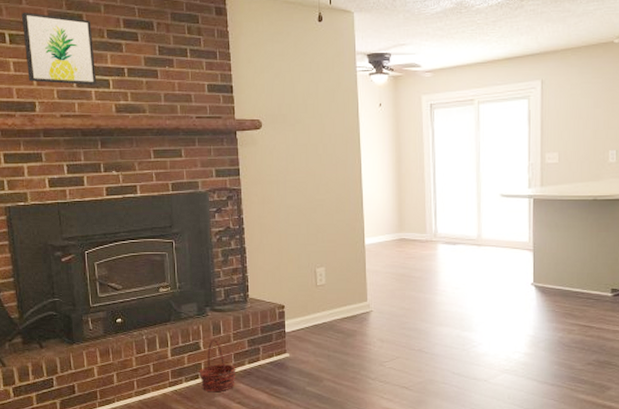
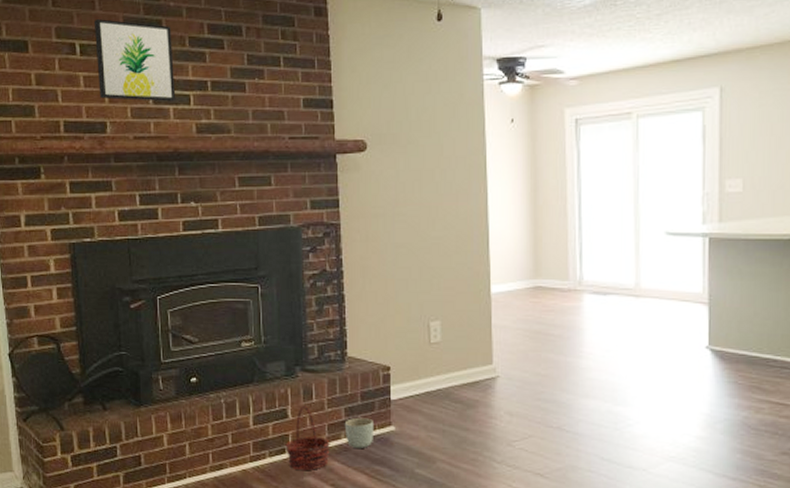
planter: none [248,347,272,372] -> present [344,417,373,448]

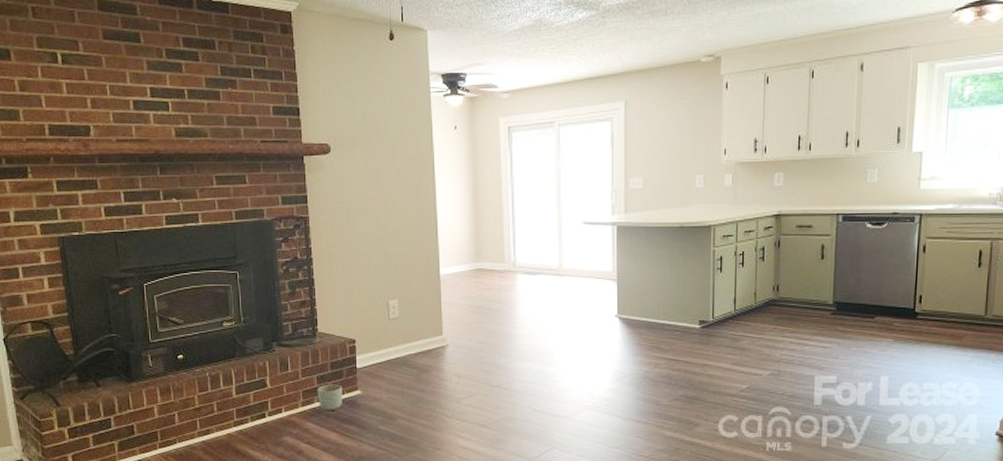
wall art: present [93,19,176,102] -> none [74,31,155,108]
basket: present [285,406,330,470] -> none [265,376,305,431]

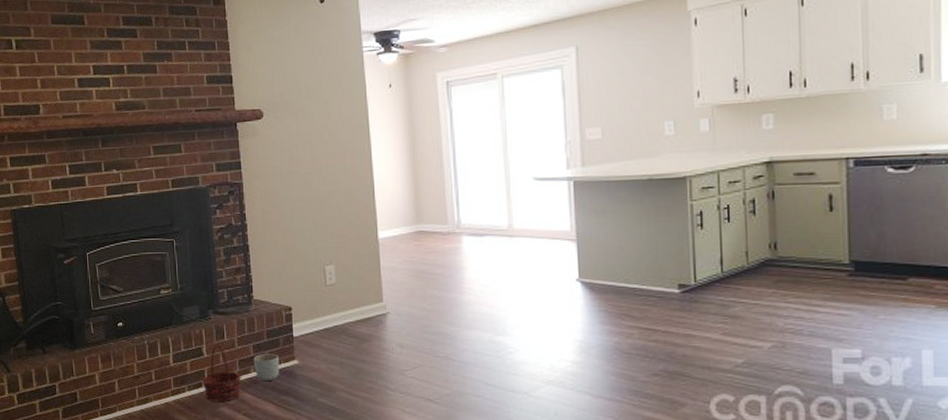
basket: none [265,376,305,431] -> present [202,345,241,402]

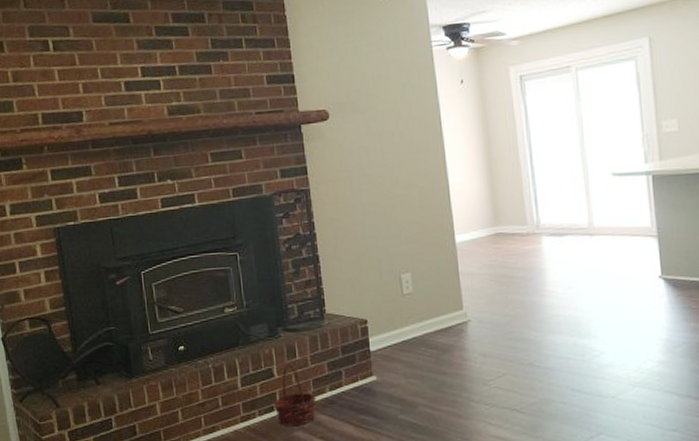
planter: present [253,353,279,381] -> none [328,370,357,400]

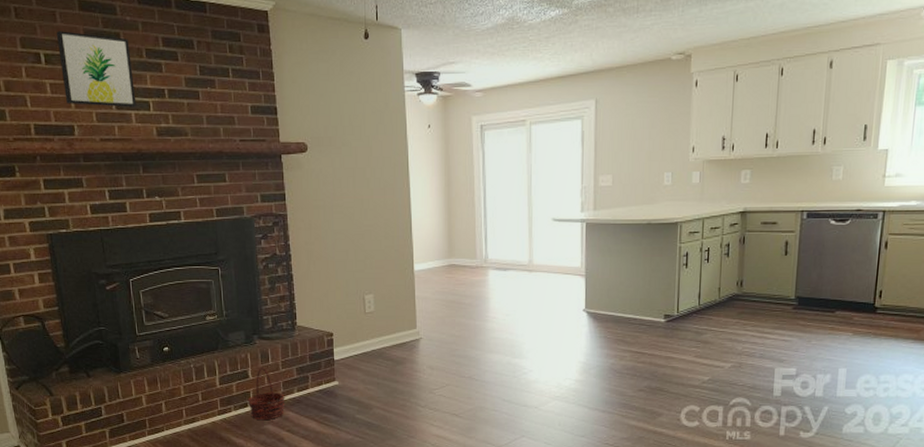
wall art: none [64,16,147,90] -> present [56,31,137,108]

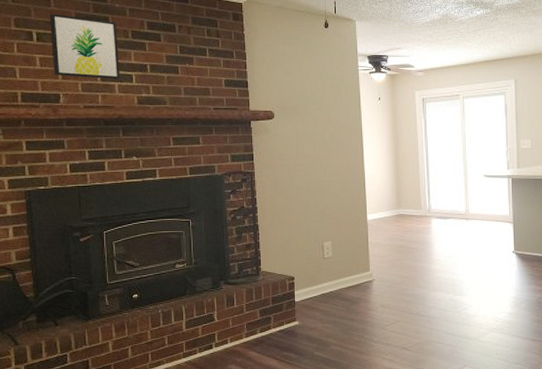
basket: present [247,368,285,420] -> none [212,311,248,360]

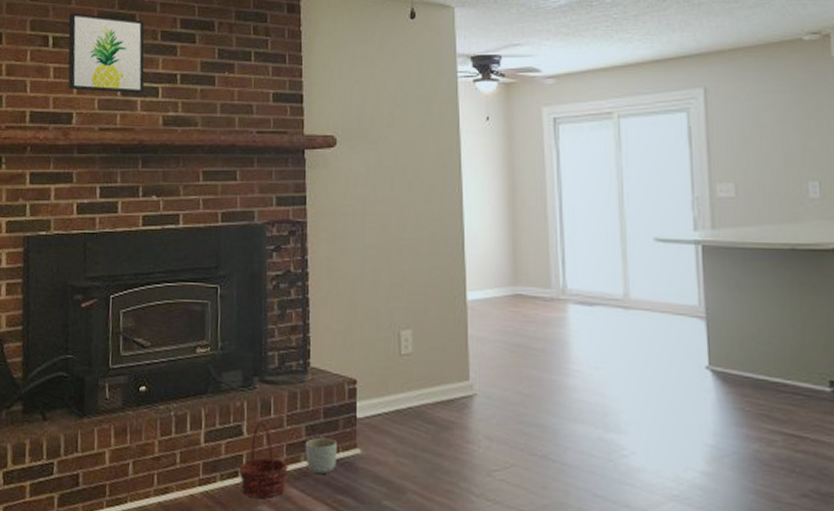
basket: none [212,311,248,360] -> present [238,422,288,498]
planter: none [259,316,282,340] -> present [305,437,337,474]

